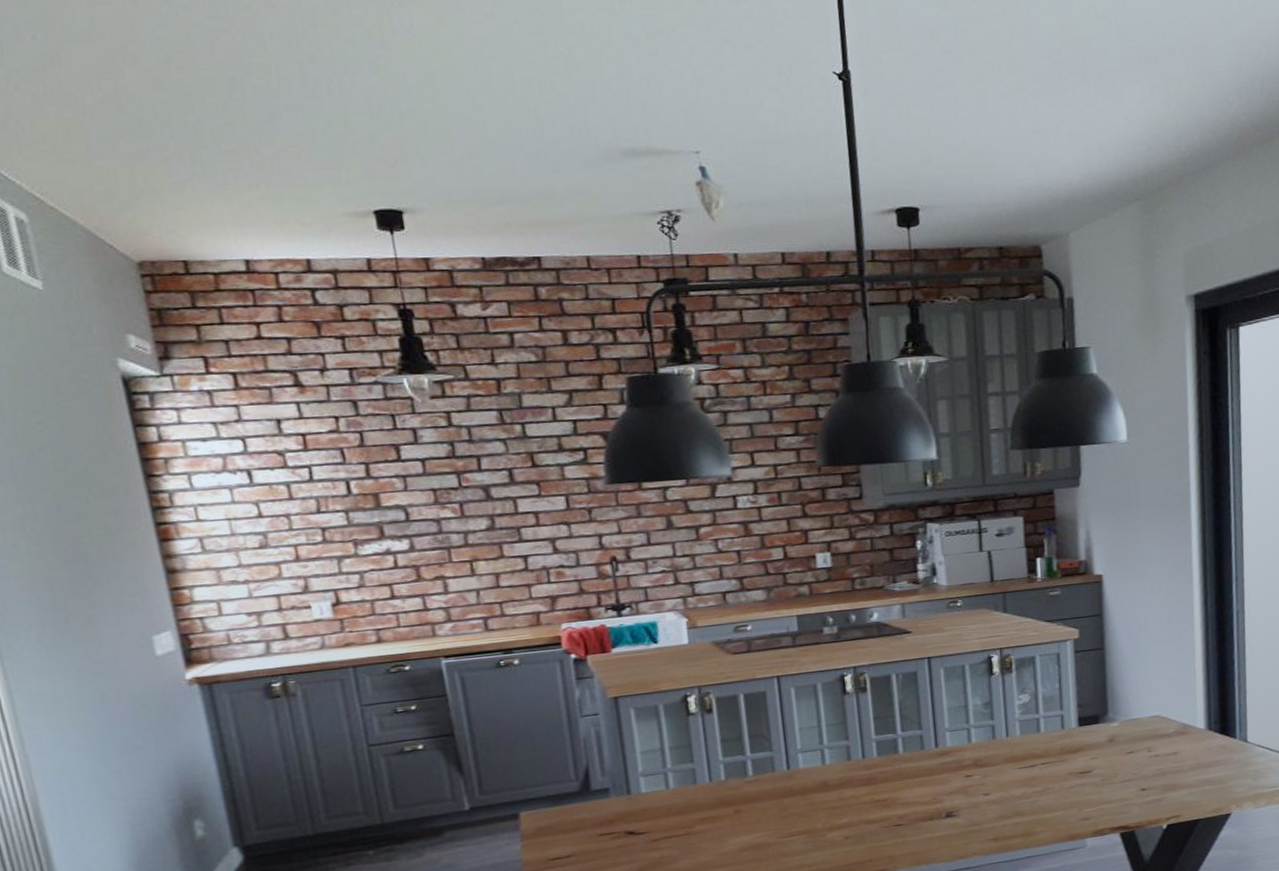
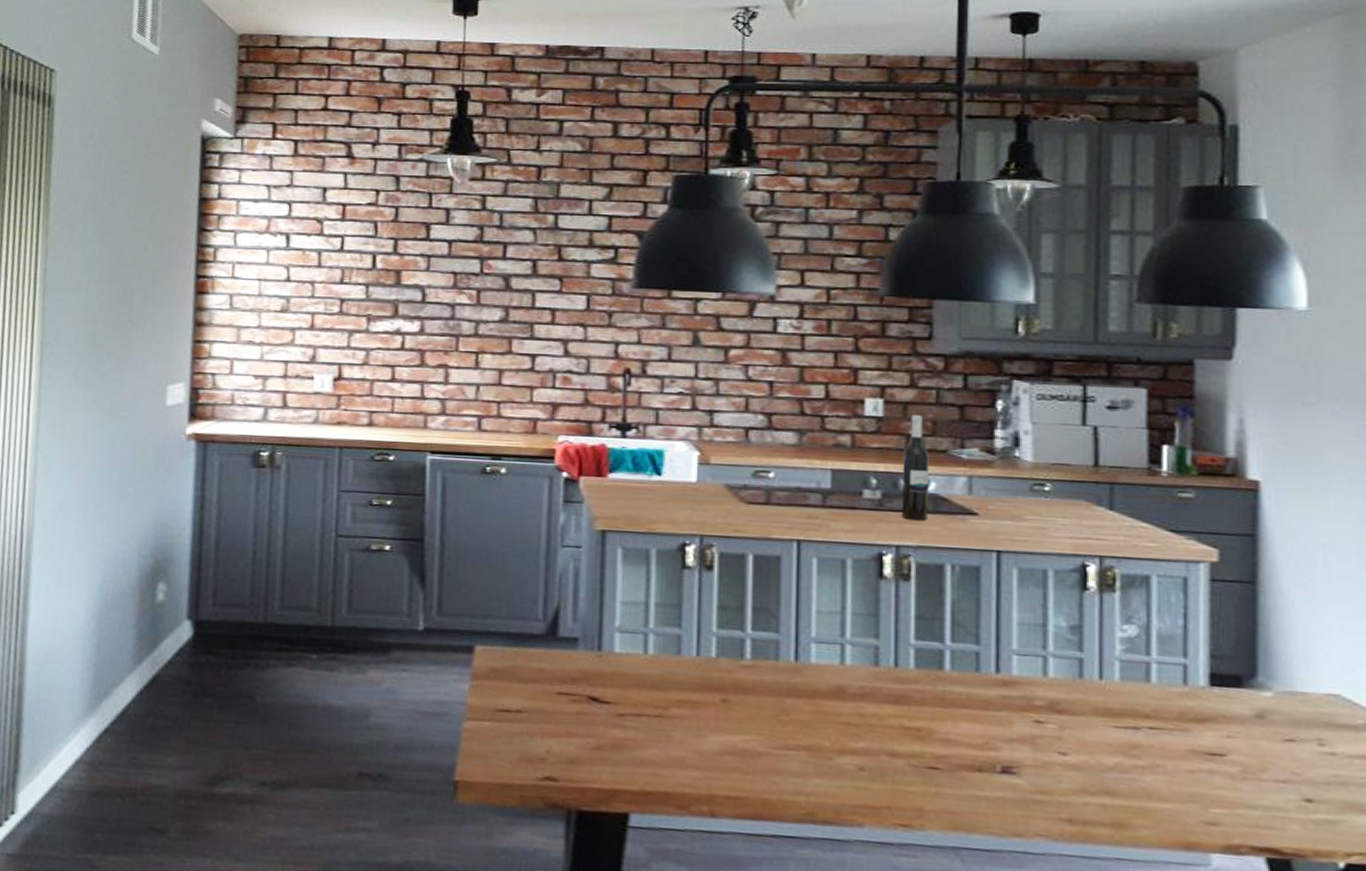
wine bottle: none [850,561,875,646] -> present [901,415,929,522]

